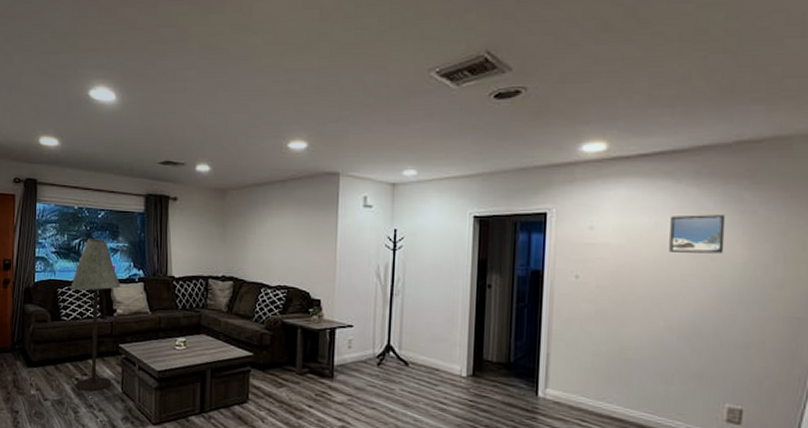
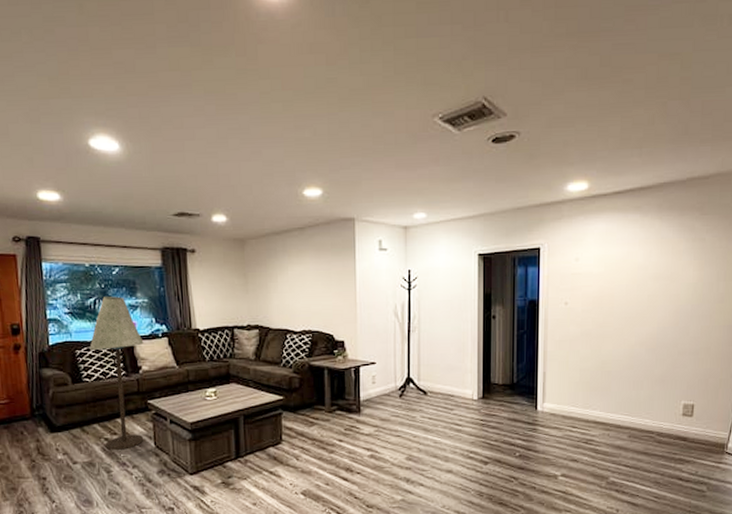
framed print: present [669,215,726,254] -> none [638,243,682,277]

